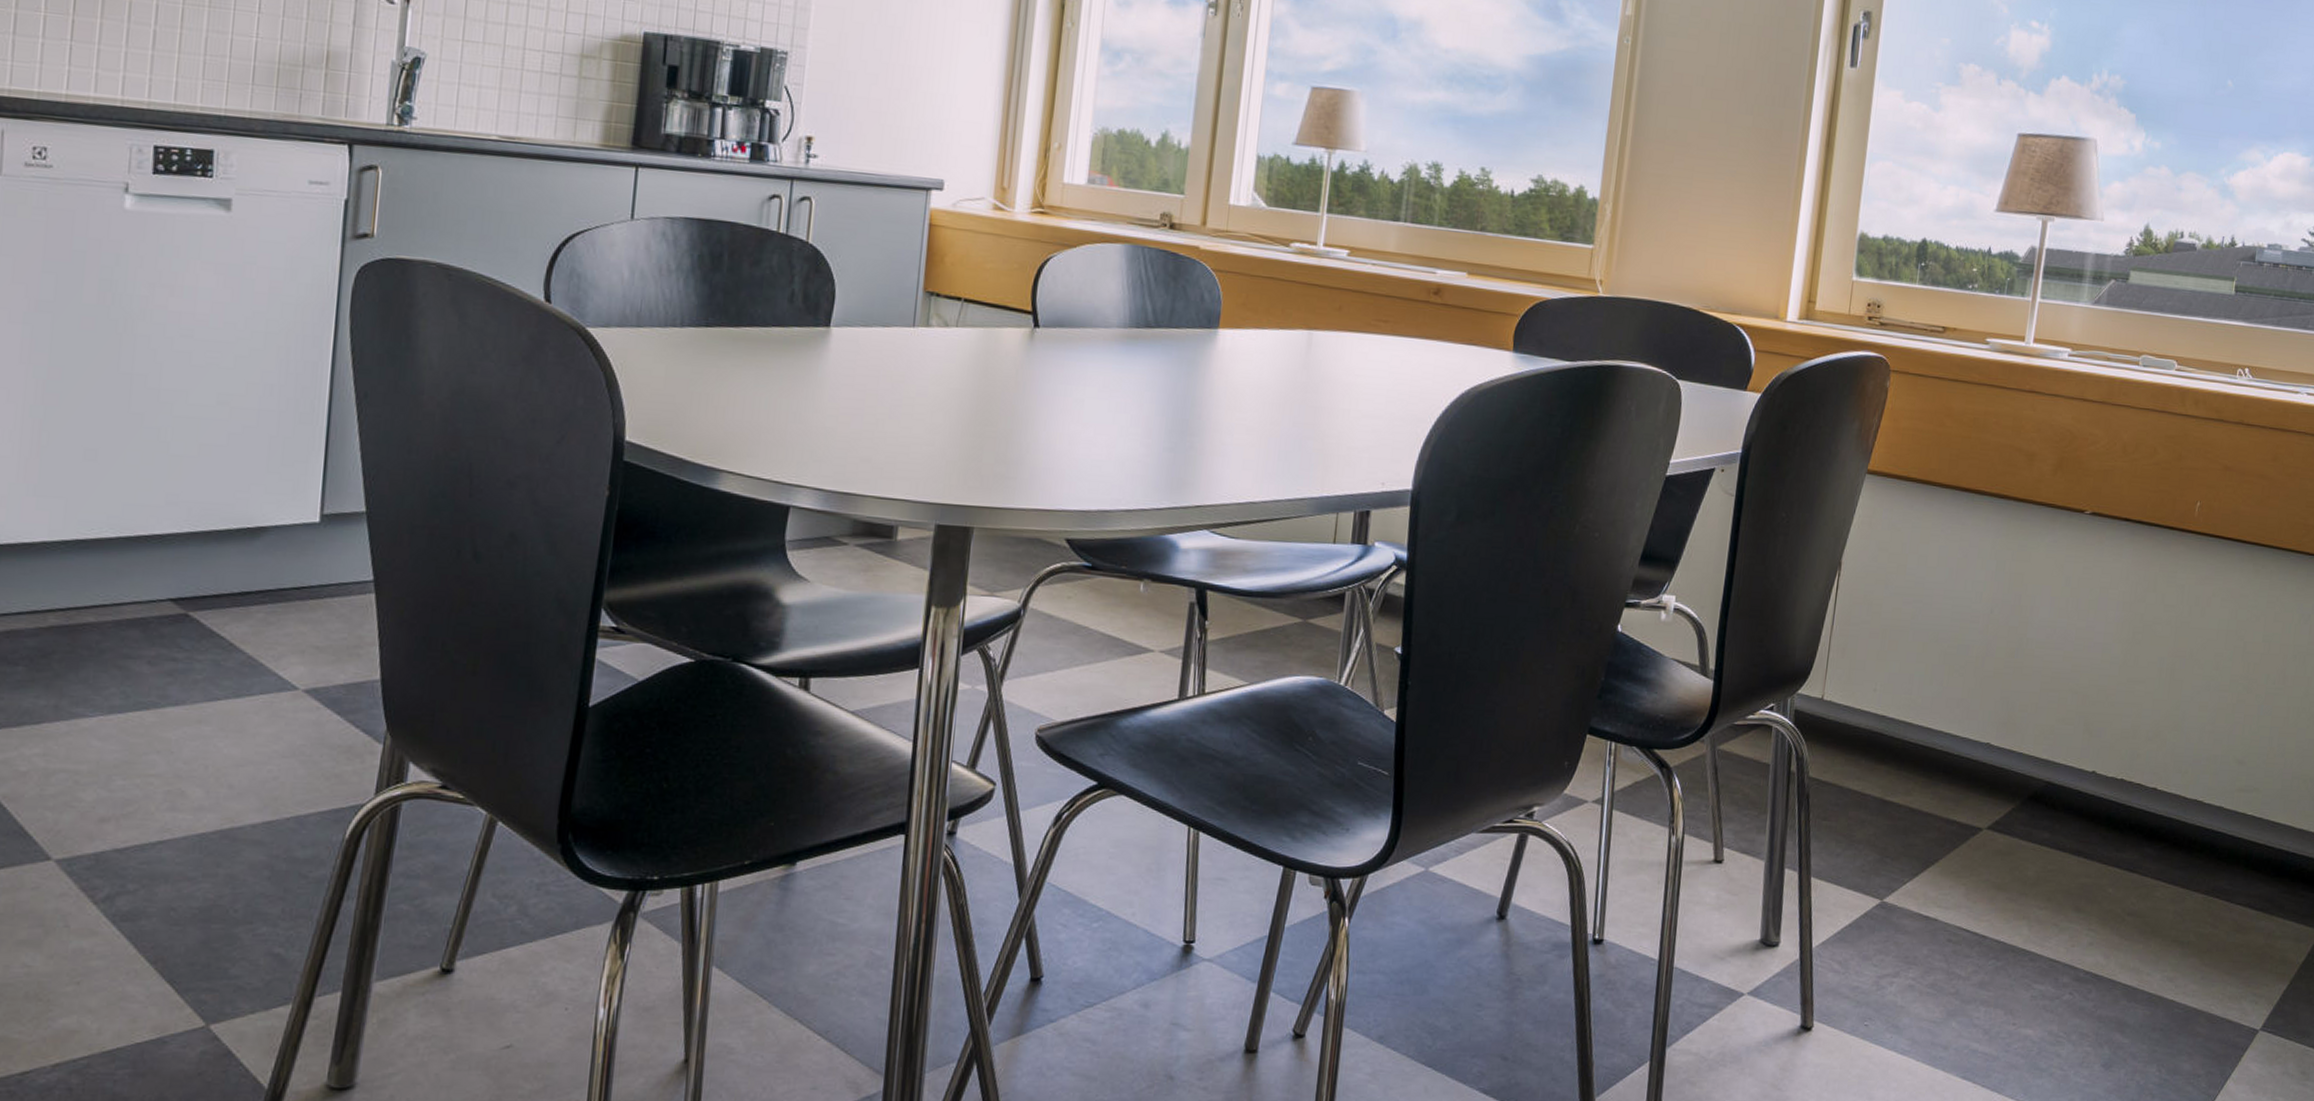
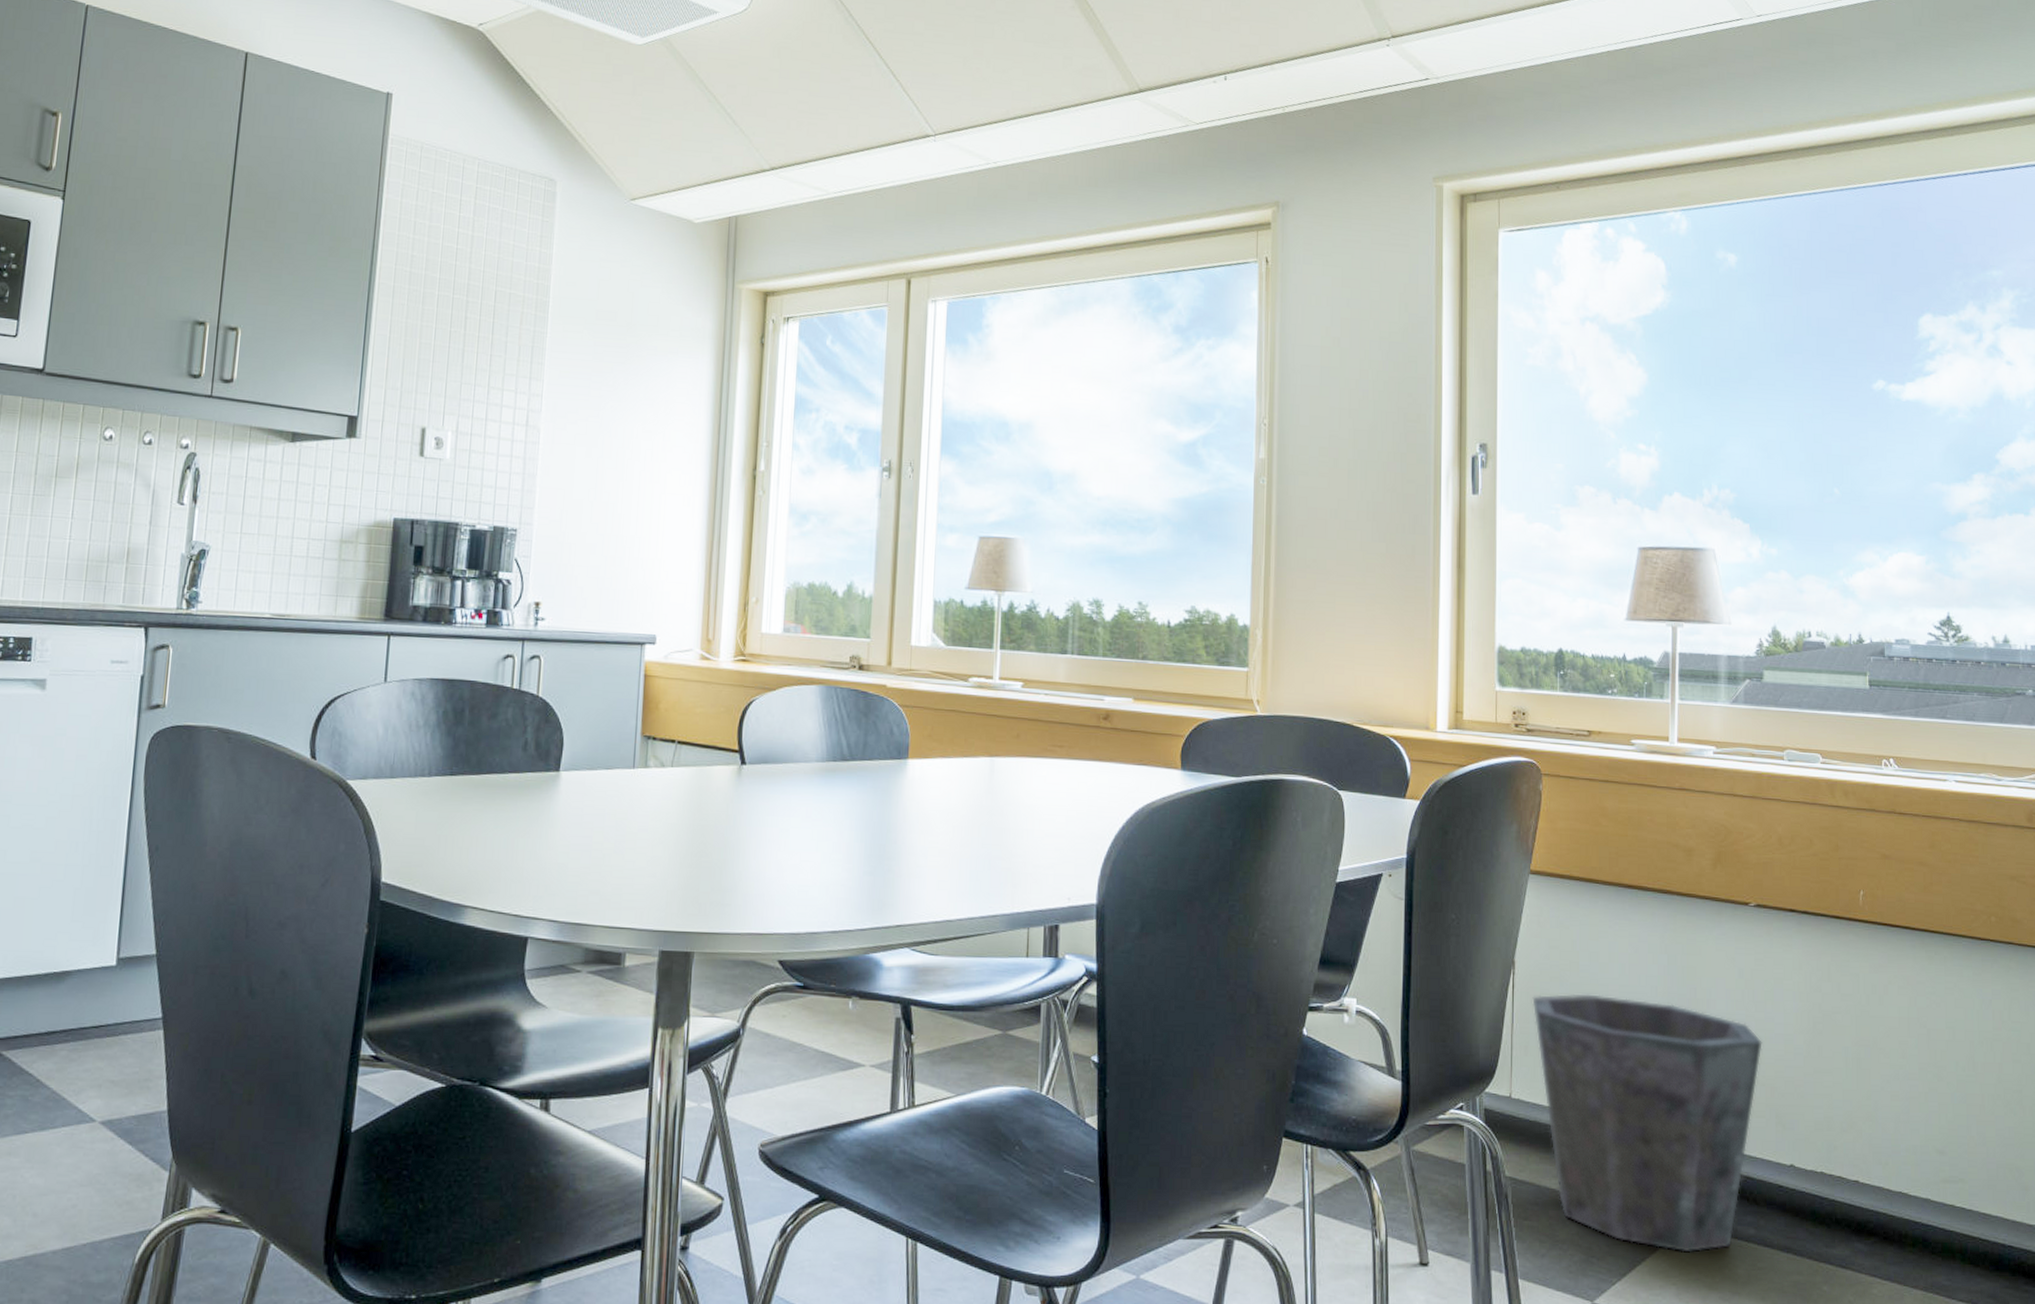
waste bin: none [1854,597,2081,855] -> present [1532,994,1762,1253]

